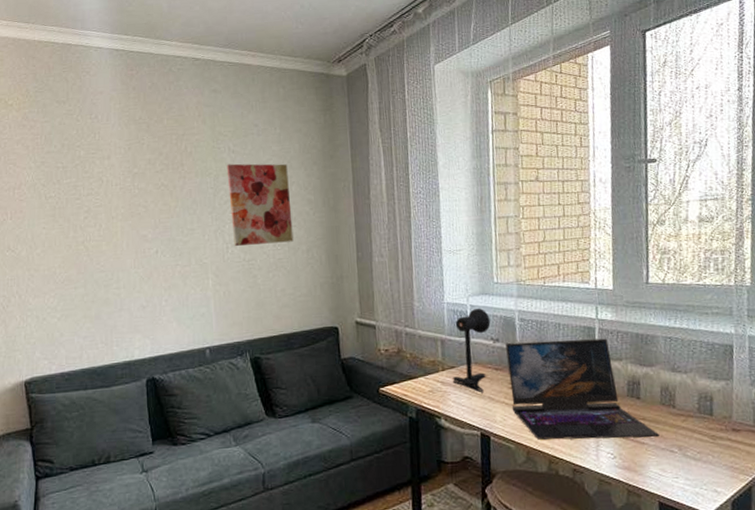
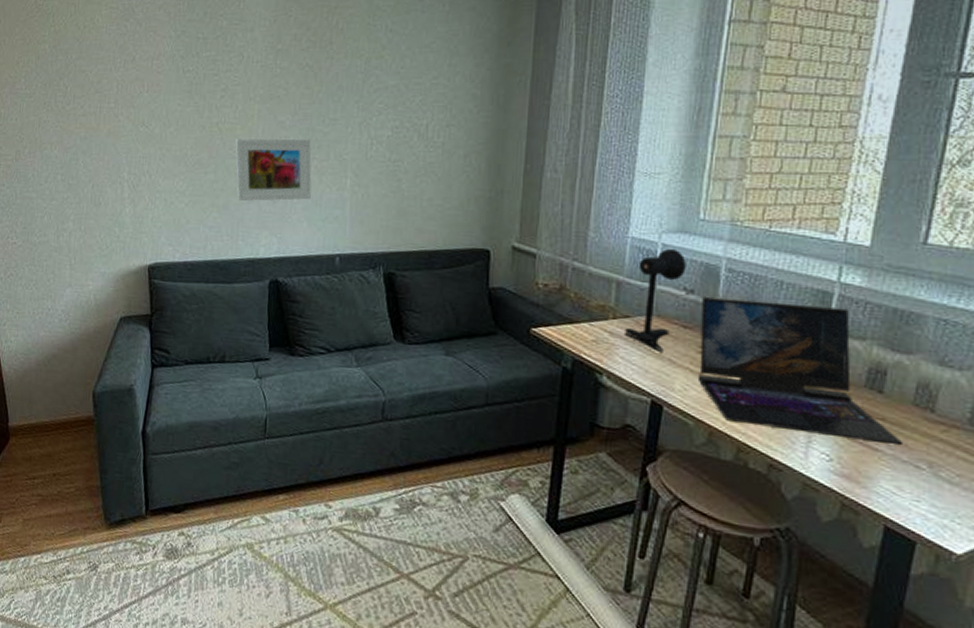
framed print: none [102,248,177,311] -> present [235,138,312,202]
wall art: present [226,163,294,246] -> none [379,45,453,144]

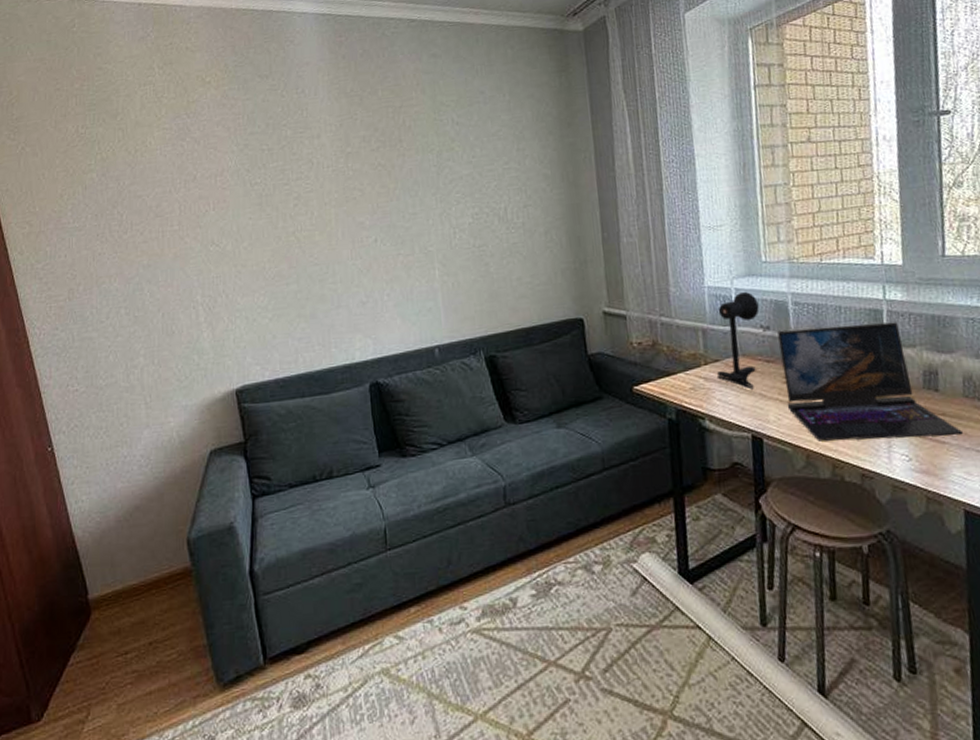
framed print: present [235,138,312,202] -> none [315,235,401,308]

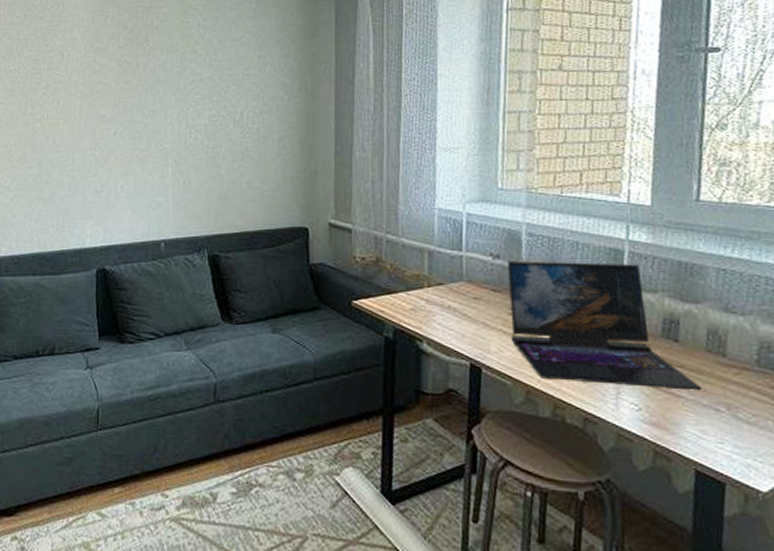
desk lamp: present [716,292,760,390] -> none [439,218,491,317]

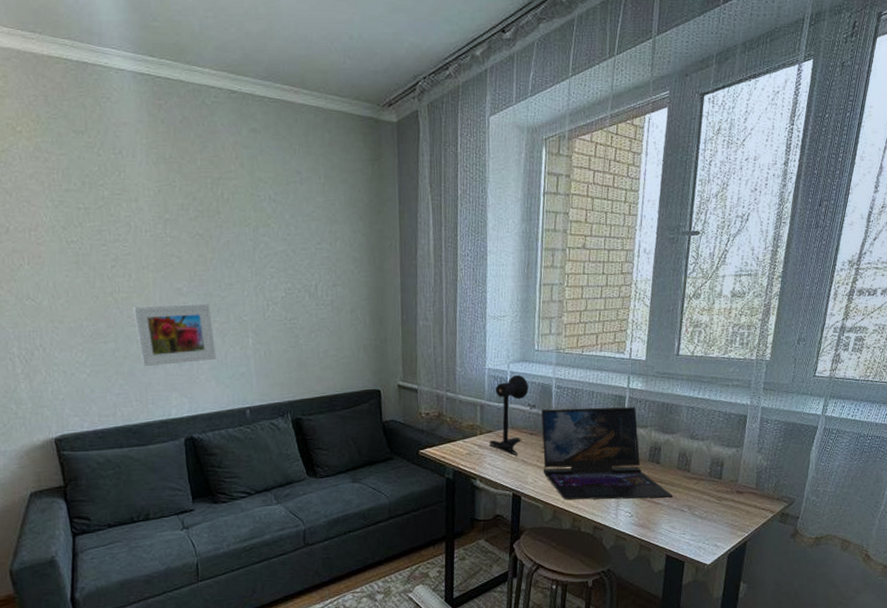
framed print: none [58,130,134,194] -> present [133,303,216,367]
desk lamp: none [439,218,491,317] -> present [489,375,529,457]

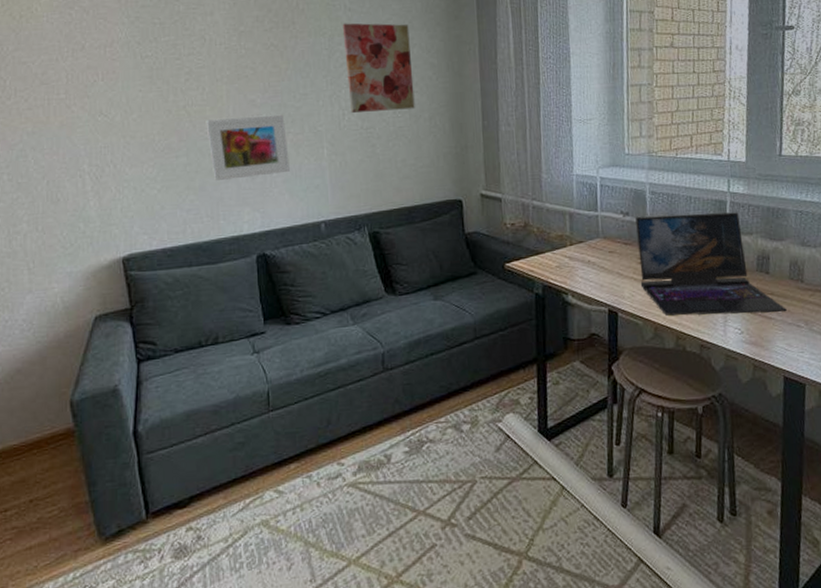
wall art: none [267,214,337,303] -> present [342,23,415,113]
desk lamp: present [489,375,529,457] -> none [580,181,621,269]

